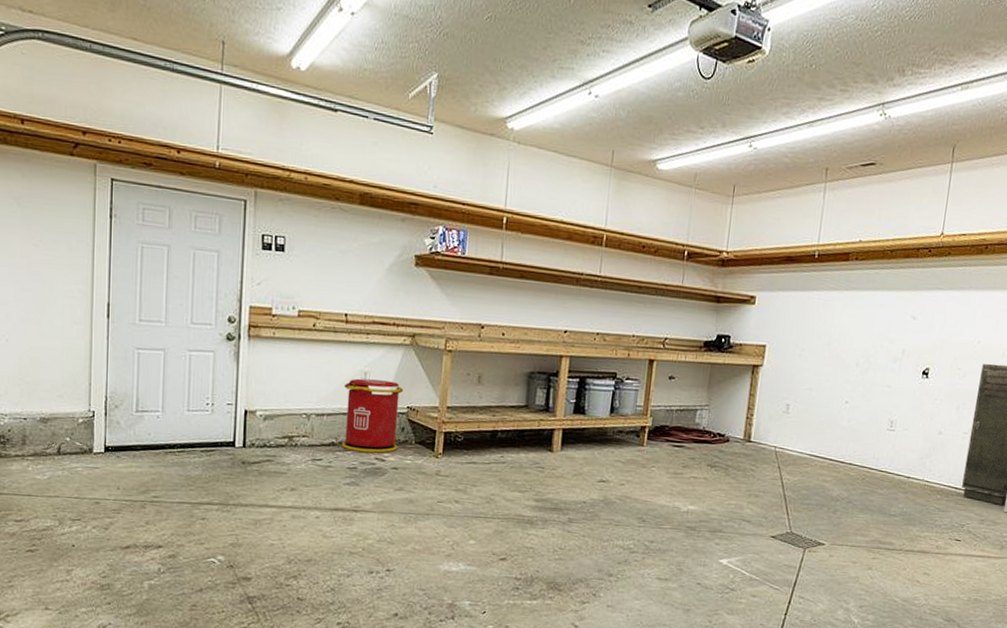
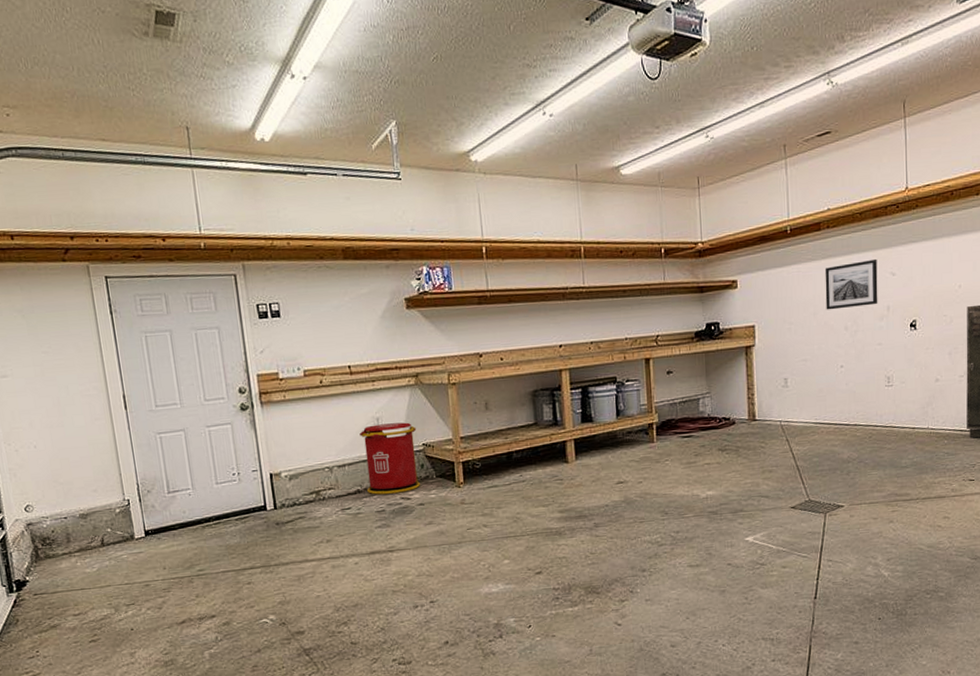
wall art: none [840,299,901,346] -> present [825,258,878,310]

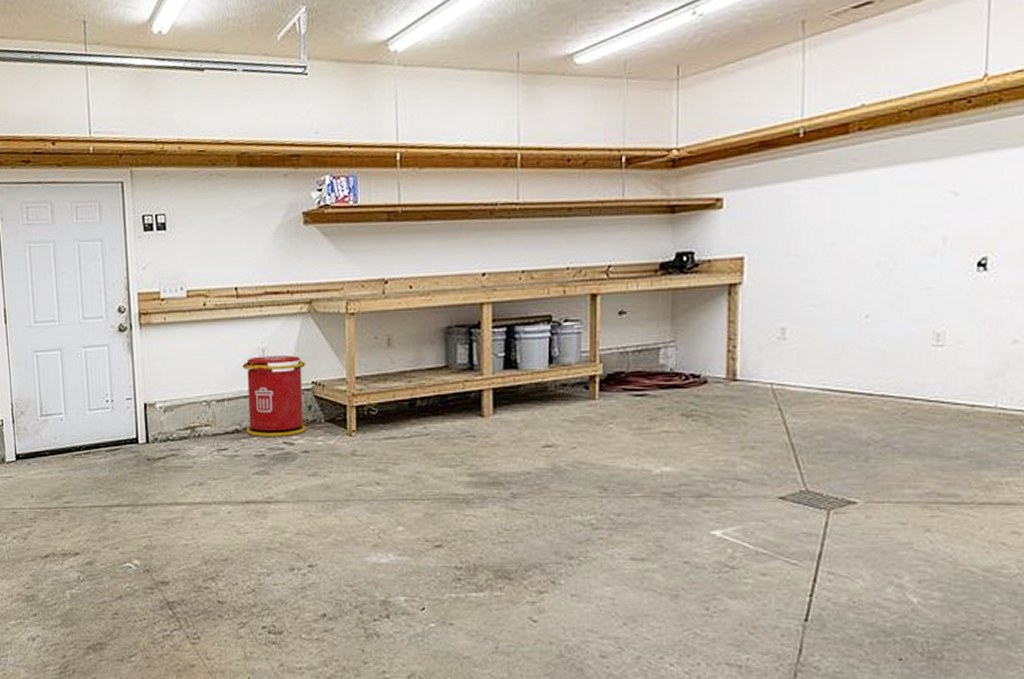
wall art: present [825,258,878,310] -> none [849,172,932,240]

